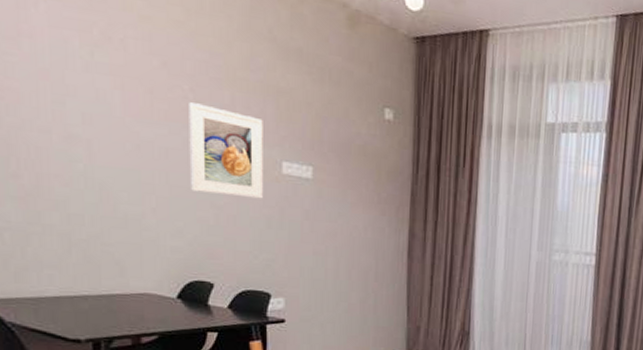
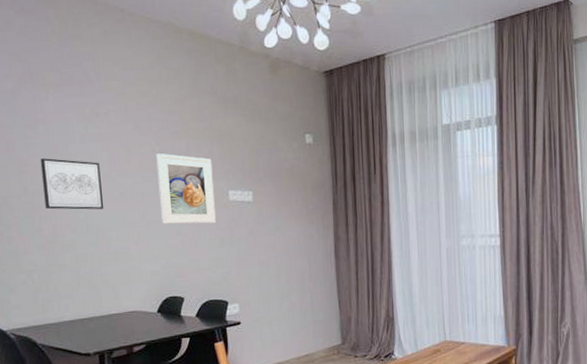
wall art: none [21,83,112,162] -> present [40,158,104,210]

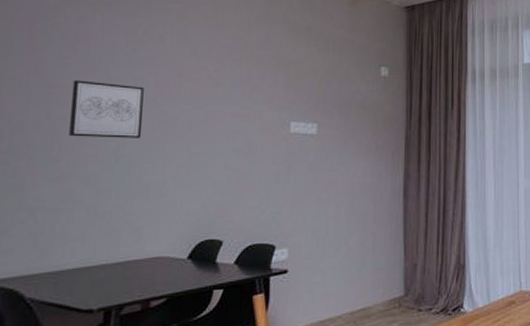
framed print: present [156,153,217,224] -> none [207,80,275,158]

